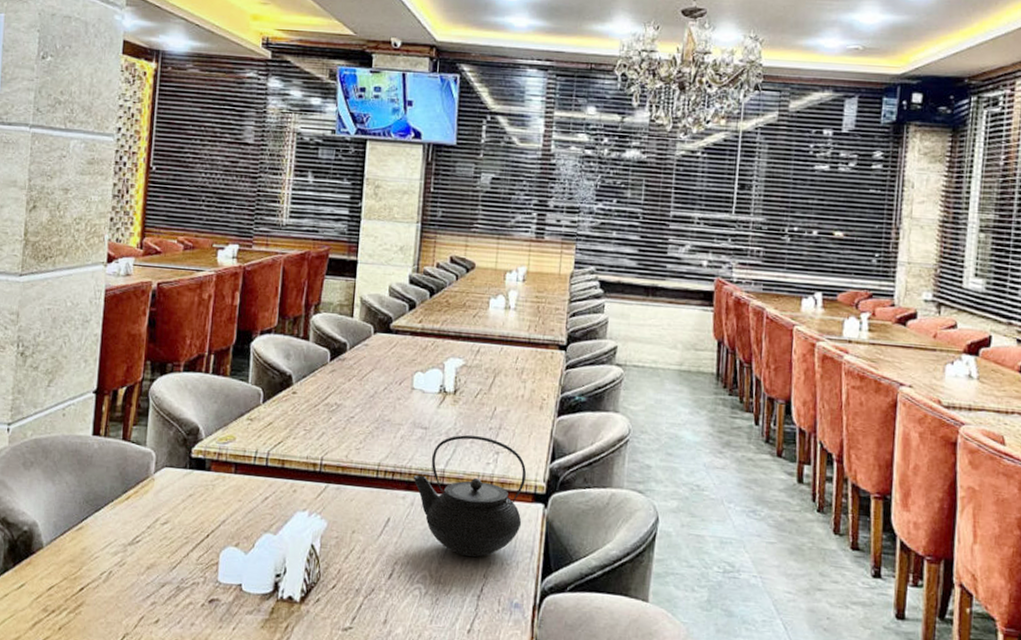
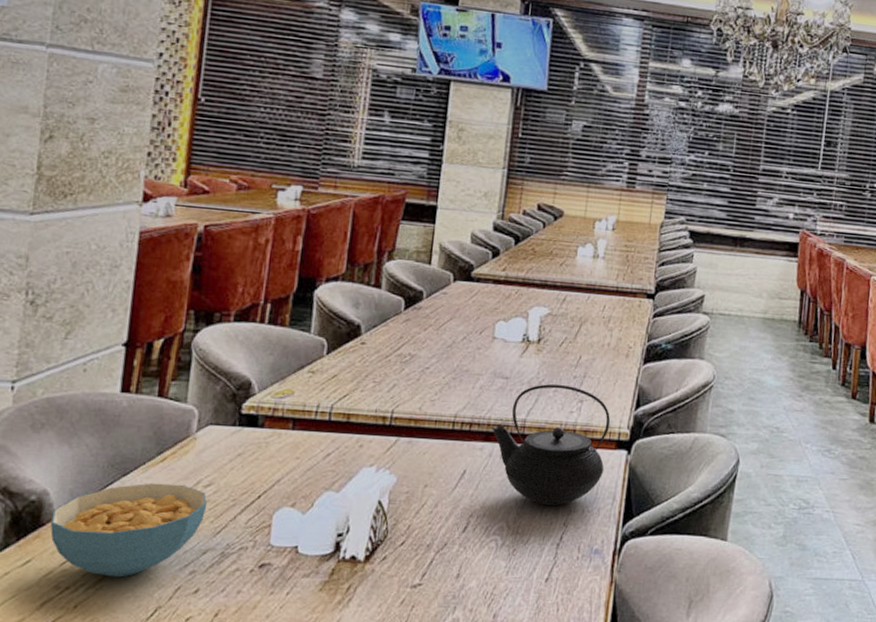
cereal bowl: none [39,518,165,605] -> present [50,483,208,578]

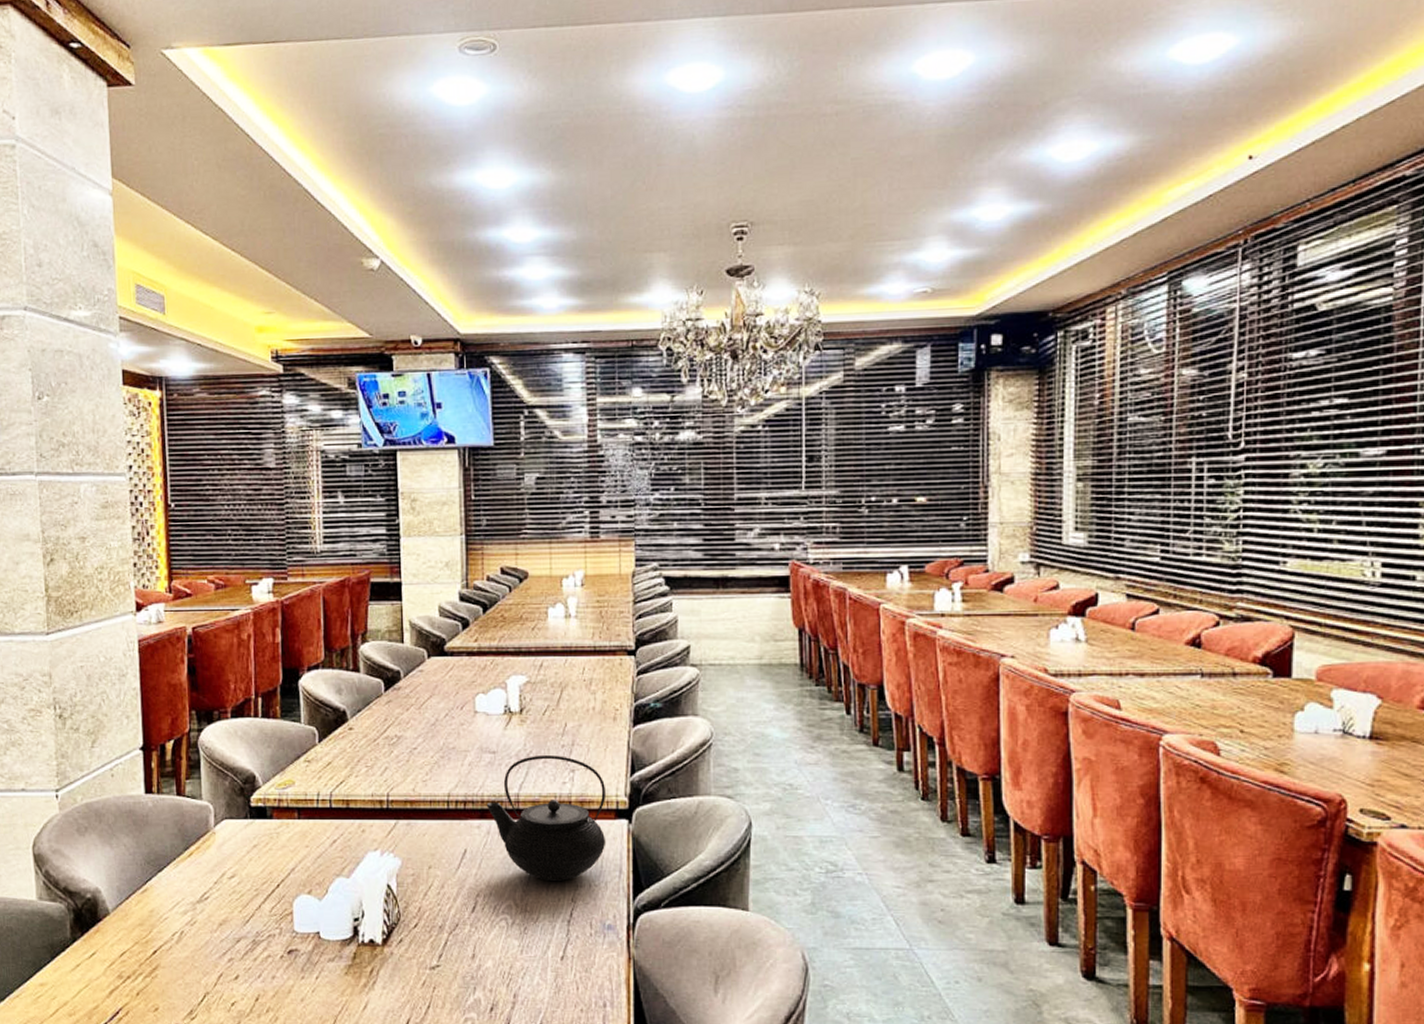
cereal bowl: present [50,483,208,578] -> none [105,877,234,966]

